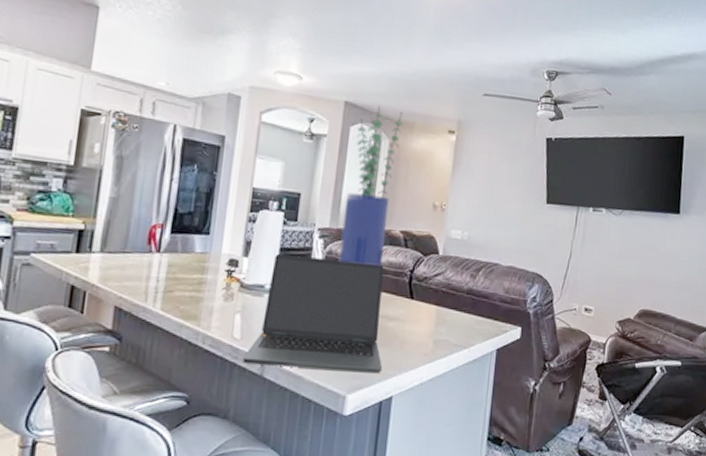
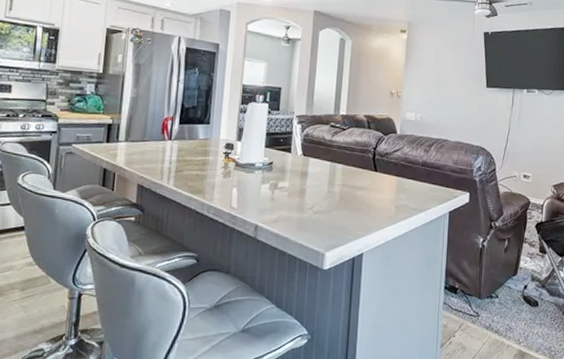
laptop: present [242,253,384,374] -> none [240,137,353,235]
vase: present [339,105,403,265] -> none [314,12,363,144]

